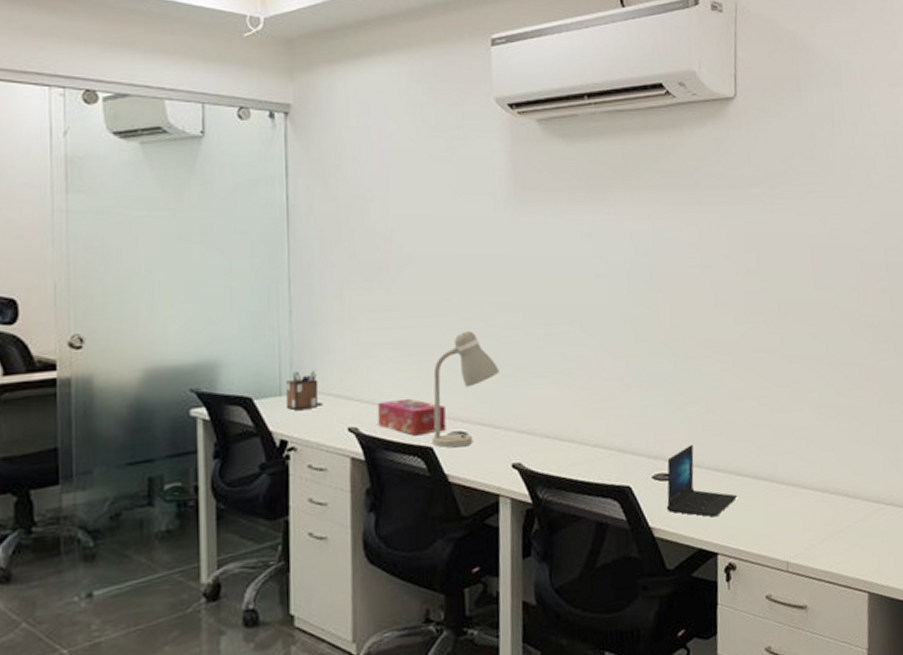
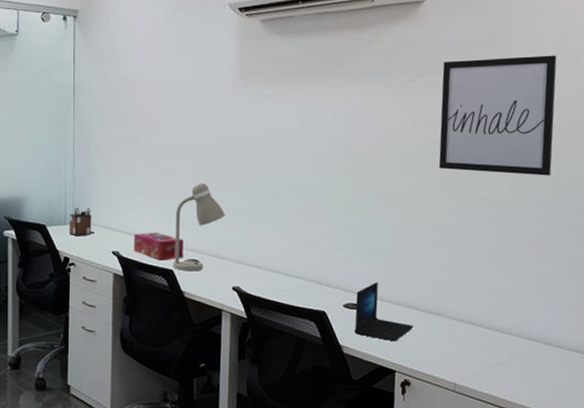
wall art: none [758,163,886,306] -> present [438,55,557,176]

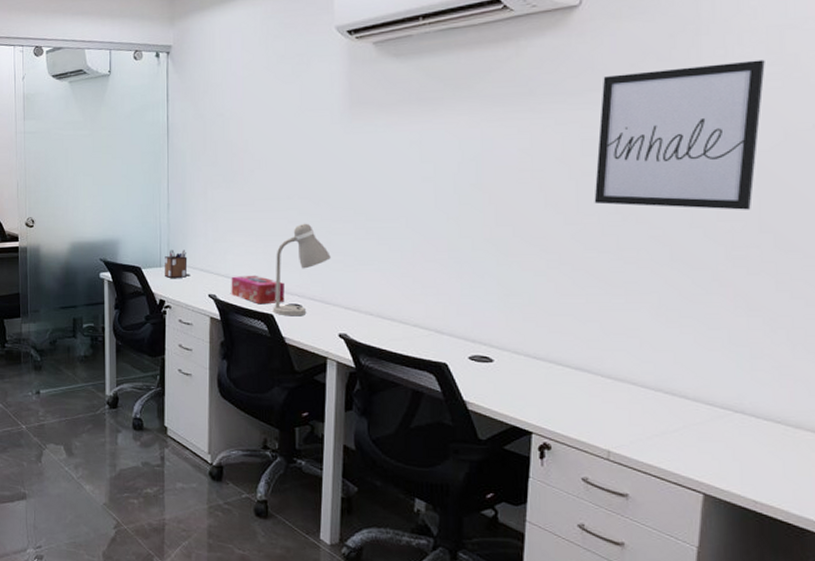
laptop: present [354,282,414,342] -> none [481,333,558,400]

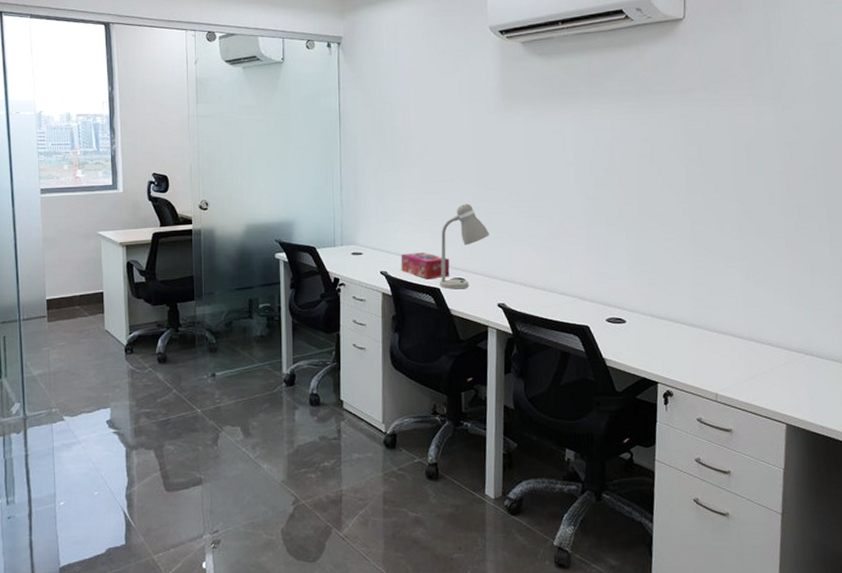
desk organizer: present [165,250,188,278] -> none [338,230,360,257]
wall art: present [594,59,765,210] -> none [699,69,817,190]

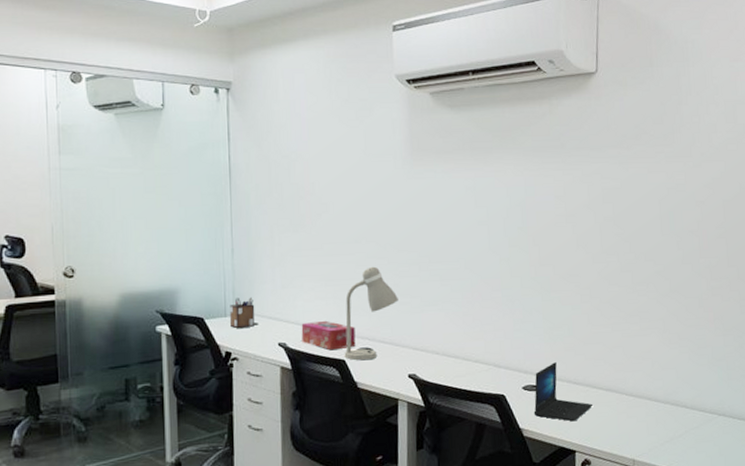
desk organizer: none [338,230,360,257] -> present [230,297,255,328]
laptop: none [617,297,676,354] -> present [533,362,593,422]

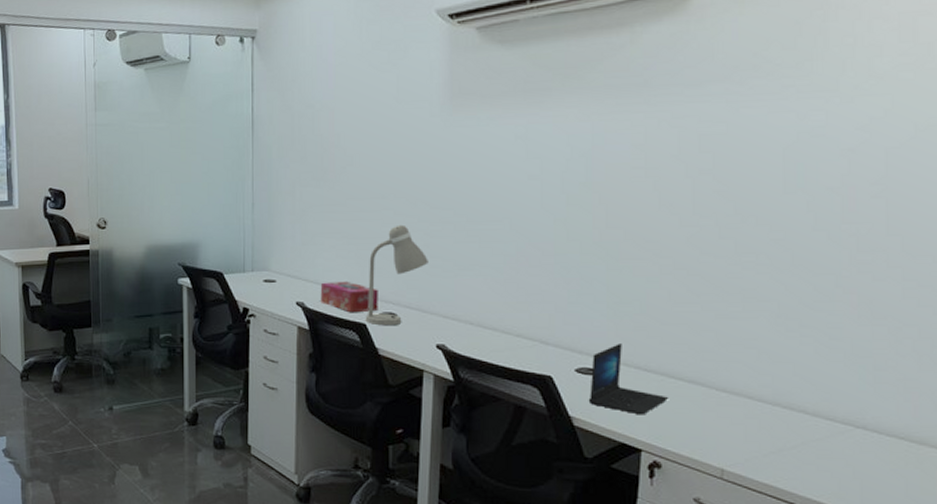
desk organizer: present [230,297,255,328] -> none [249,253,274,284]

